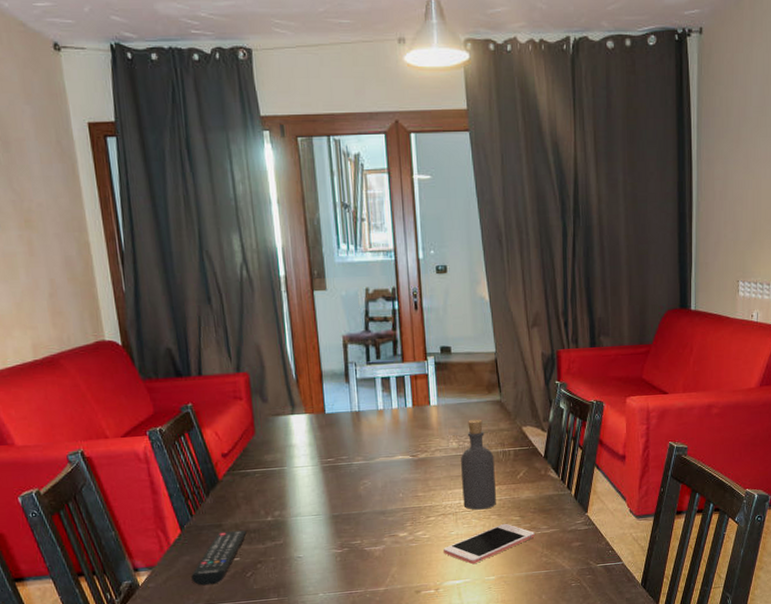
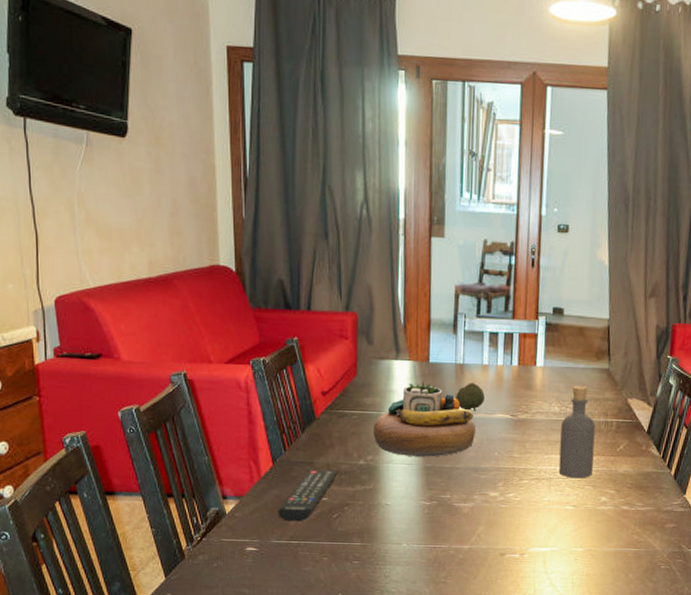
decorative bowl: none [277,432,378,508] -> present [373,381,475,457]
fruit: none [355,428,384,456] -> present [456,383,485,411]
cell phone: present [444,523,535,565] -> none [533,495,628,534]

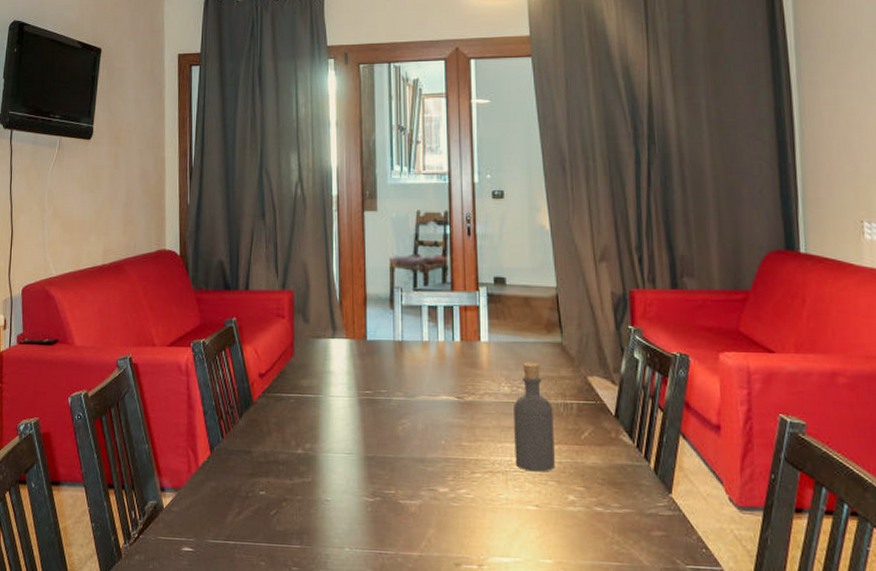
remote control: present [278,470,337,522] -> none [215,460,275,519]
decorative bowl: present [373,381,475,457] -> none [311,360,419,446]
fruit: present [456,383,485,411] -> none [396,361,427,393]

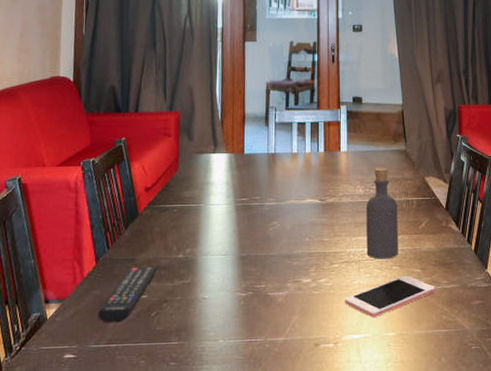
remote control: none [215,460,275,519] -> present [98,266,157,323]
cell phone: none [490,493,603,541] -> present [345,275,435,318]

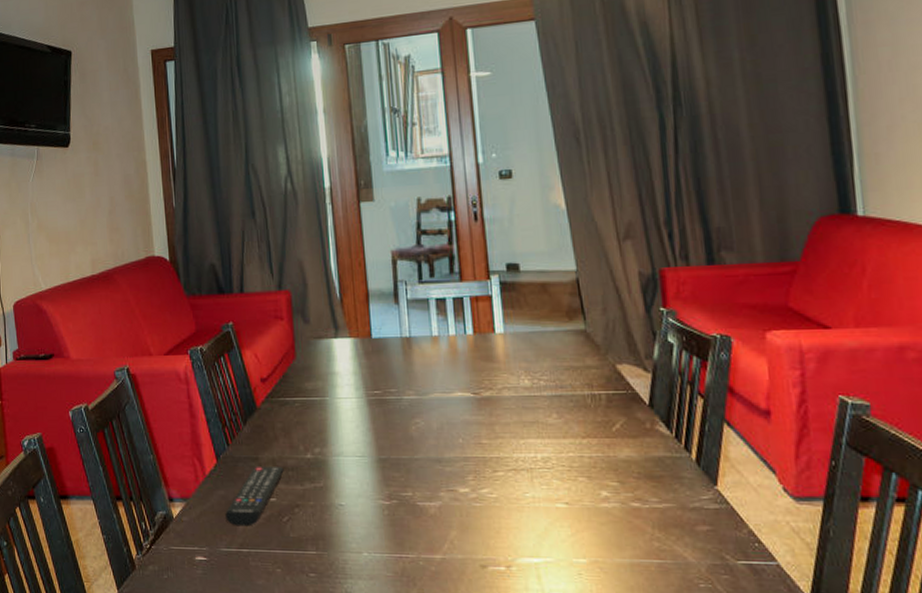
cell phone: present [345,275,435,318] -> none [516,489,641,540]
bottle: present [366,167,398,259] -> none [535,352,585,468]

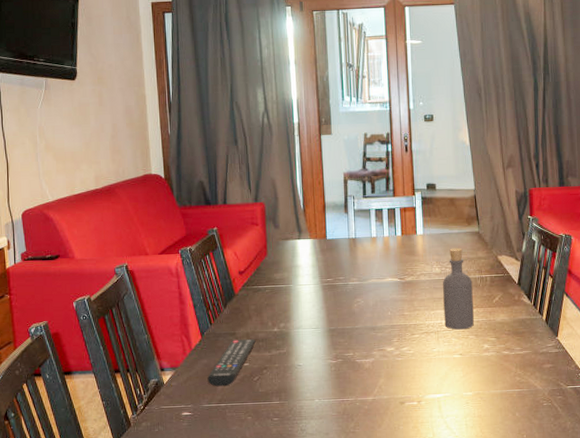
bottle: none [535,352,585,468] -> present [443,248,474,330]

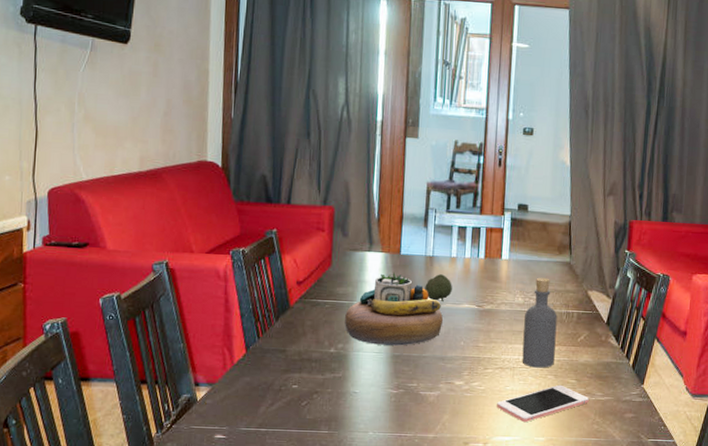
remote control: present [207,339,256,387] -> none [248,358,308,409]
decorative bowl: none [284,255,370,322] -> present [345,272,443,346]
fruit: none [351,253,375,278] -> present [425,274,452,301]
cell phone: none [426,343,509,380] -> present [497,384,589,423]

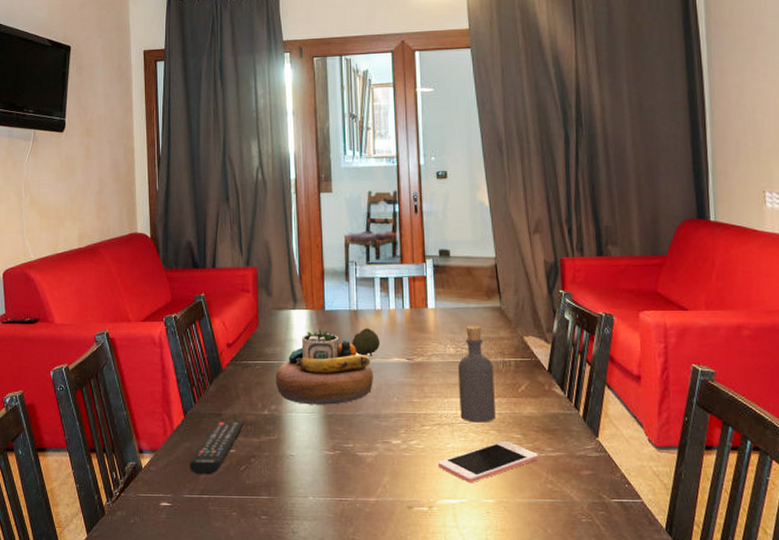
remote control: none [248,358,308,409] -> present [189,422,244,475]

